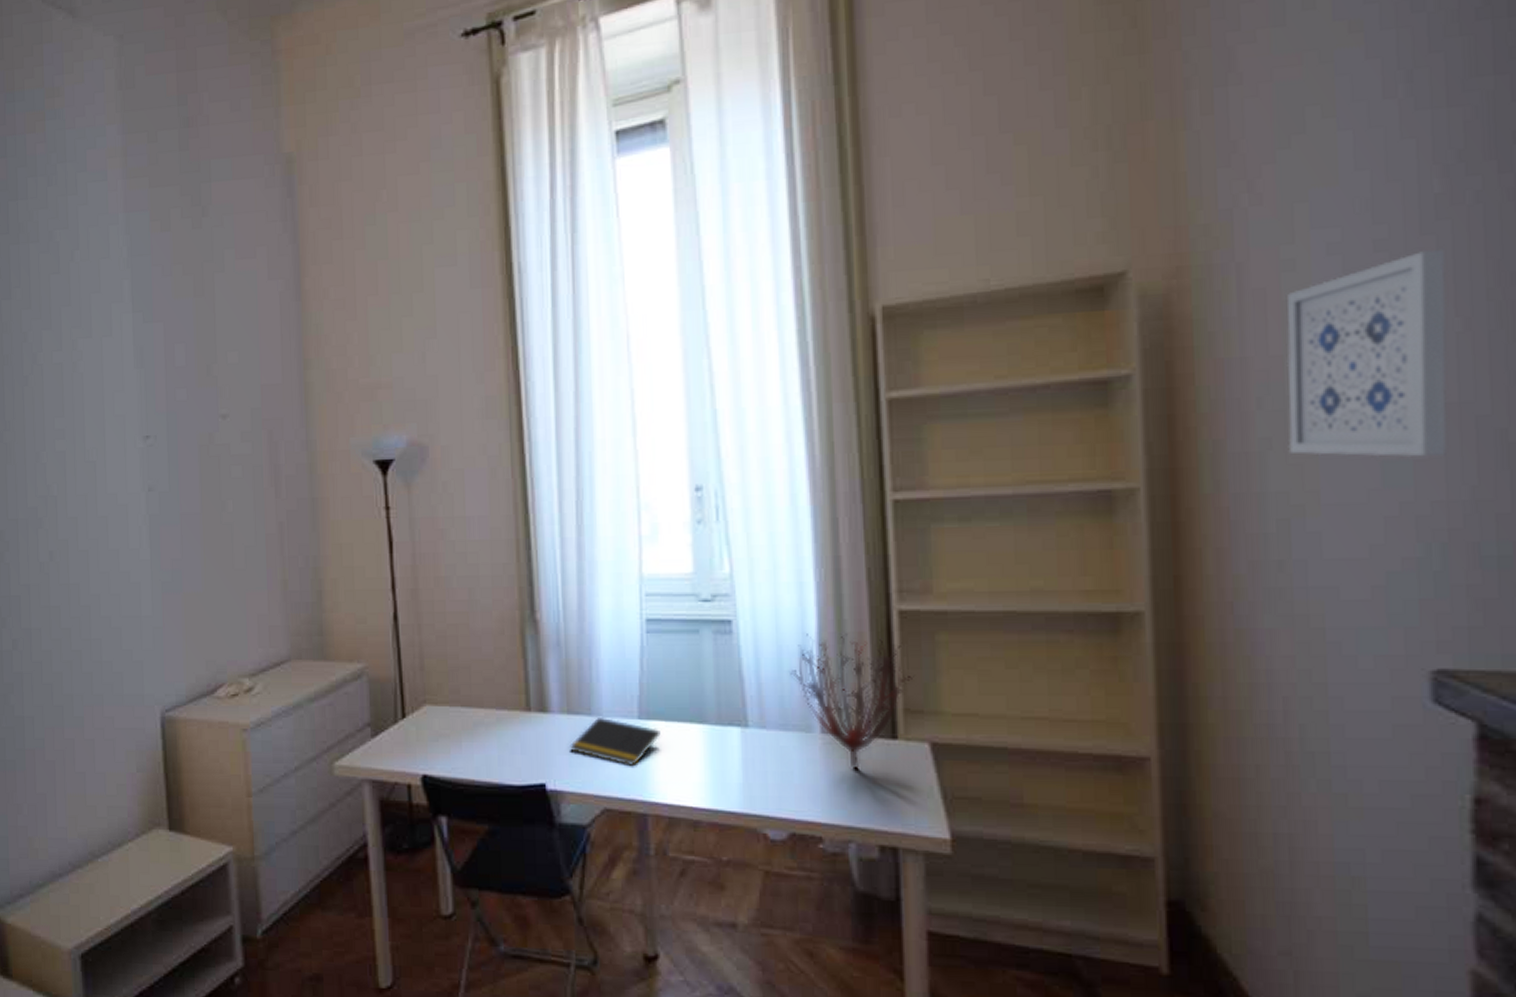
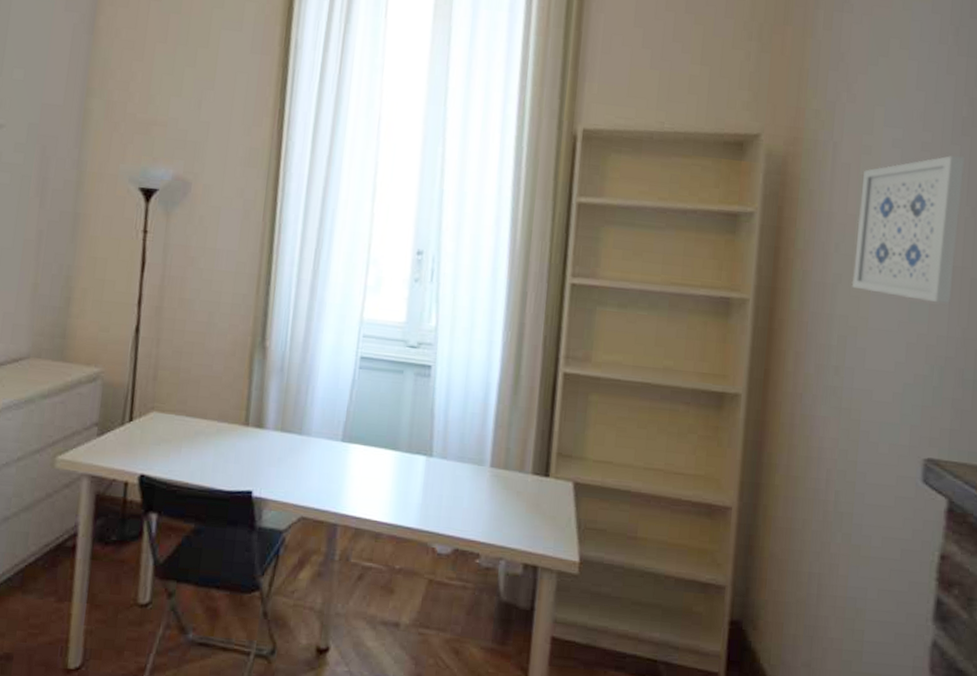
notepad: present [570,716,661,767] -> none [278,436,359,483]
plant: present [790,633,916,770] -> none [472,384,570,500]

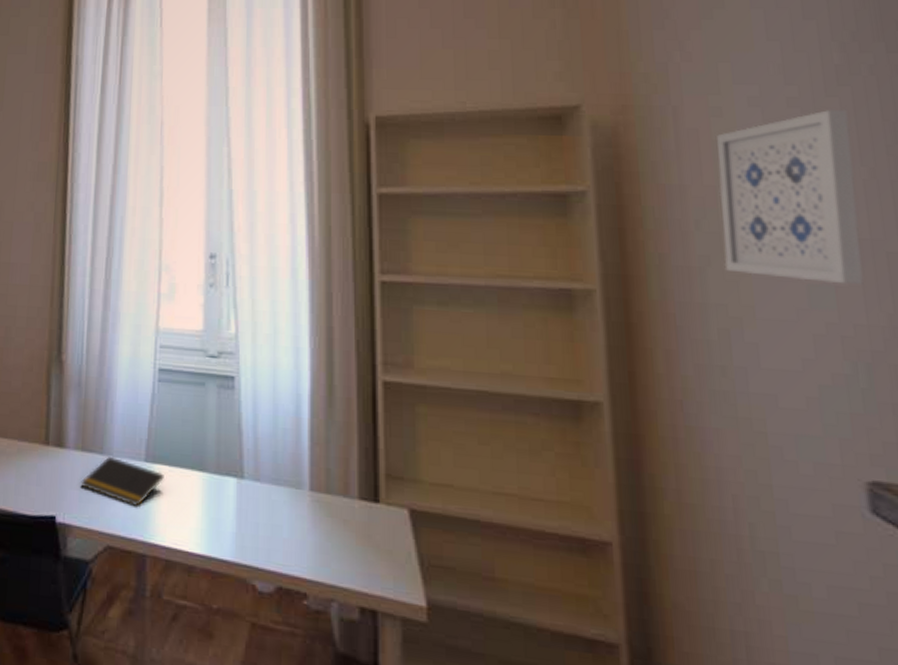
notepad: none [278,436,359,483] -> present [81,456,164,507]

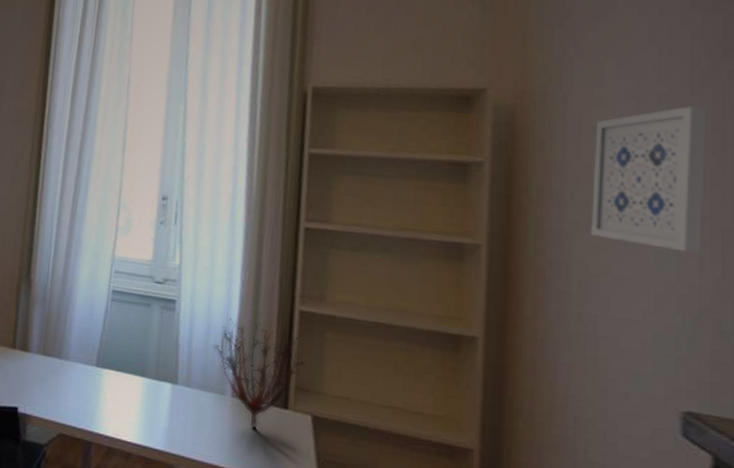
notepad: present [81,456,164,507] -> none [41,360,111,403]
plant: none [284,395,397,530] -> present [214,318,307,430]

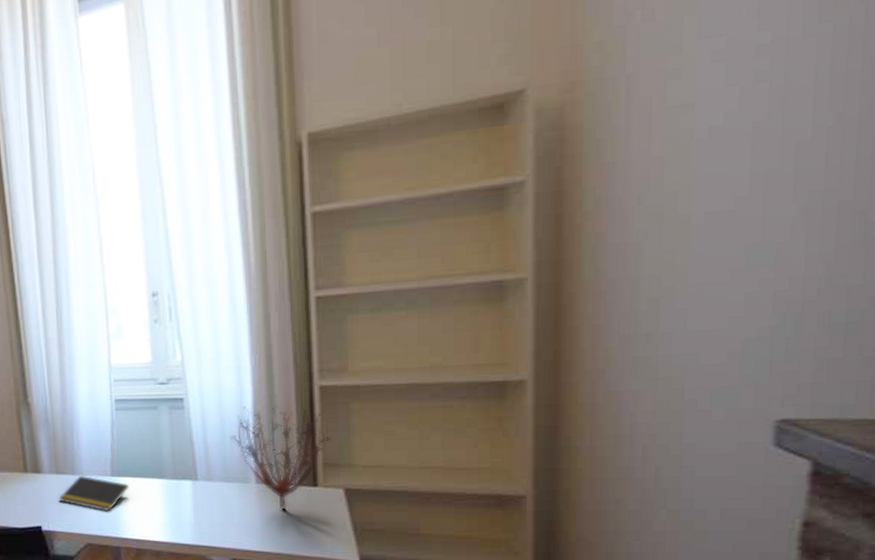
notepad: none [41,360,111,403] -> present [59,475,129,512]
wall art: present [590,106,707,253] -> none [662,49,825,243]

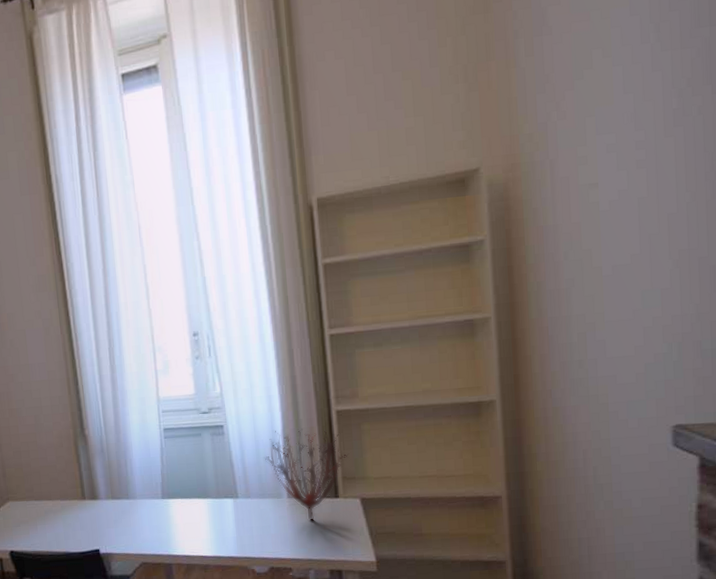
notepad: present [59,475,129,512] -> none [115,499,178,532]

